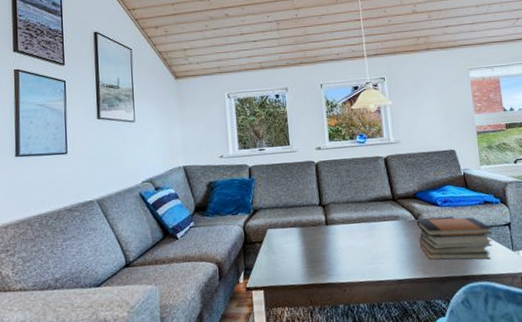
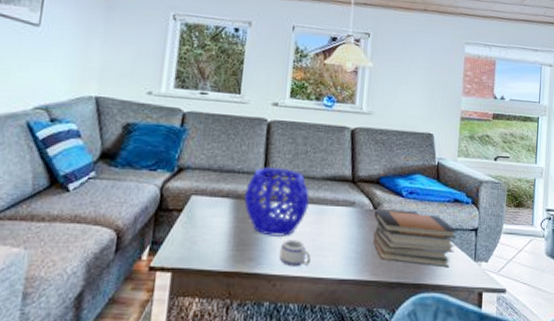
decorative bowl: none [308,197,361,253] -> present [244,166,310,237]
mug: none [344,252,371,275] -> present [279,240,311,267]

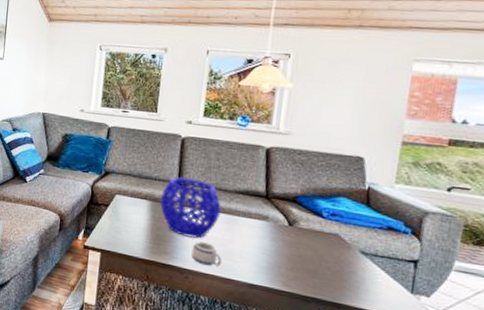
book stack: present [373,209,457,268] -> none [287,226,390,295]

